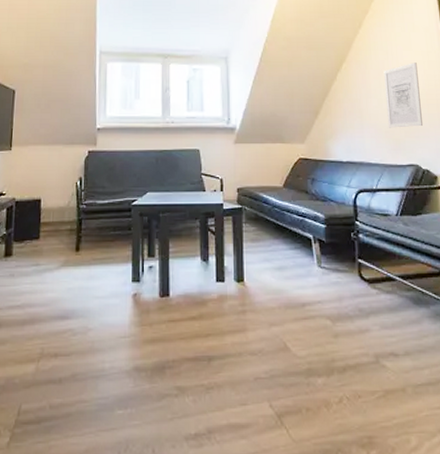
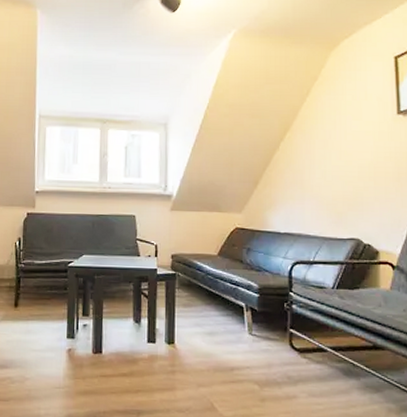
wall art: present [384,63,423,128] -> none [330,133,367,201]

